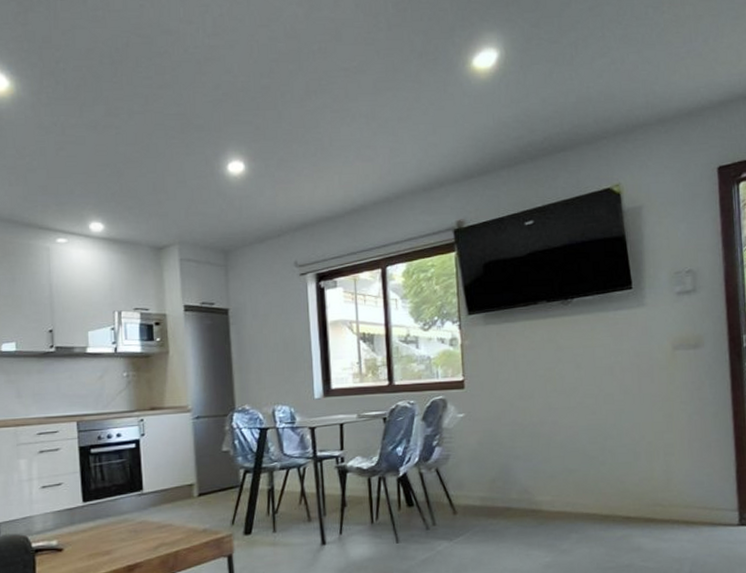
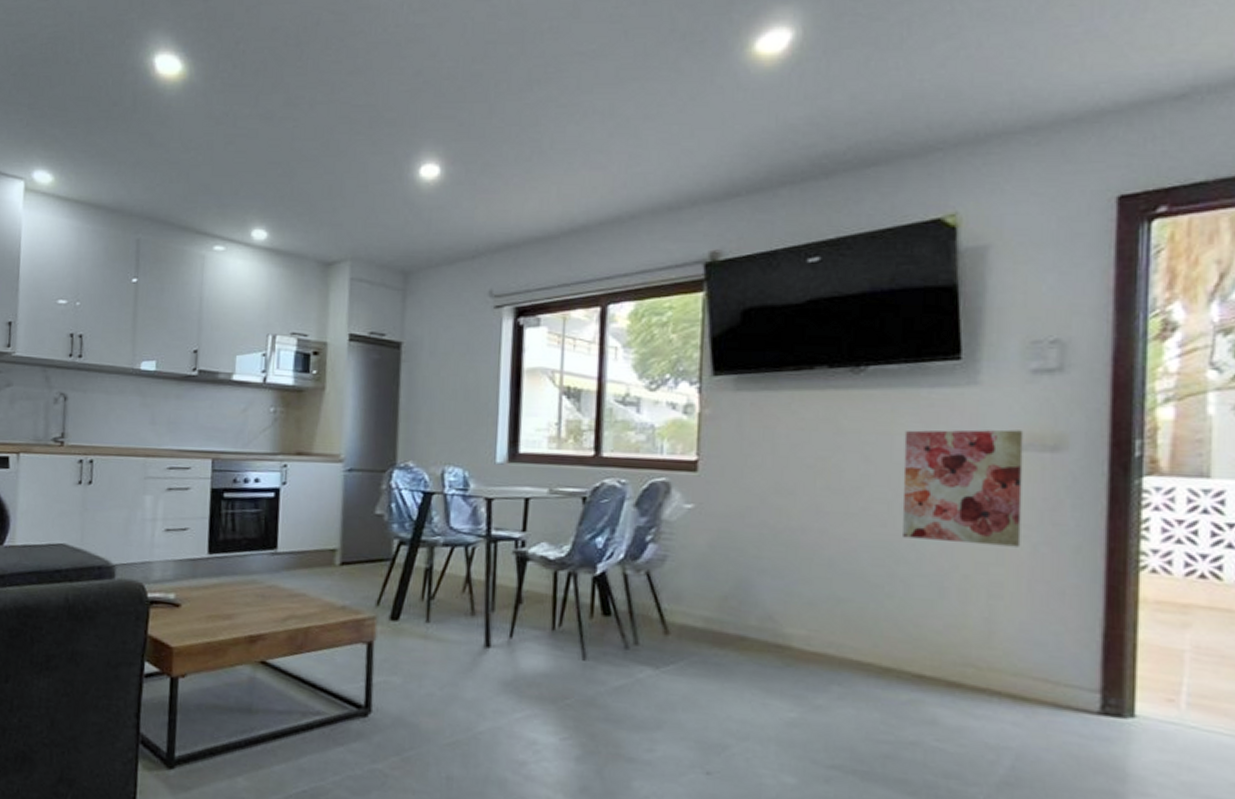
wall art: none [601,335,681,420] -> present [902,429,1024,547]

